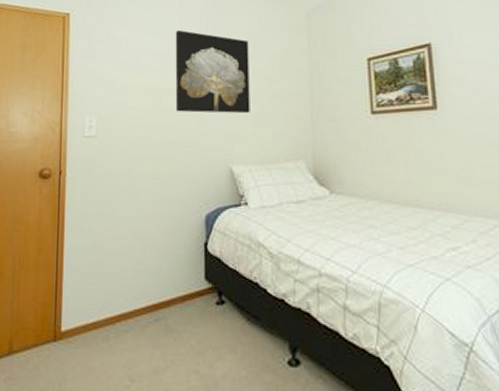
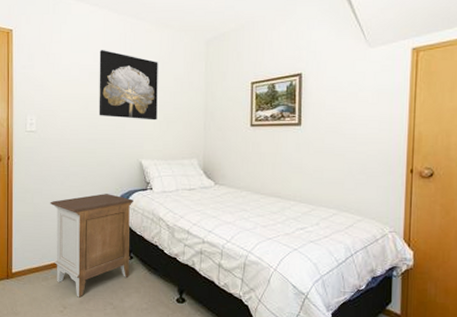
nightstand: none [113,214,223,365] -> present [50,194,133,298]

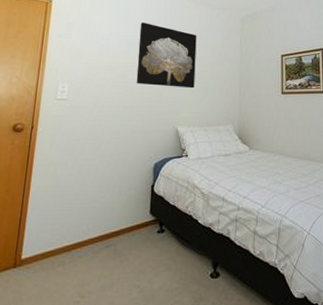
nightstand: present [50,194,133,298] -> none [74,163,168,283]

